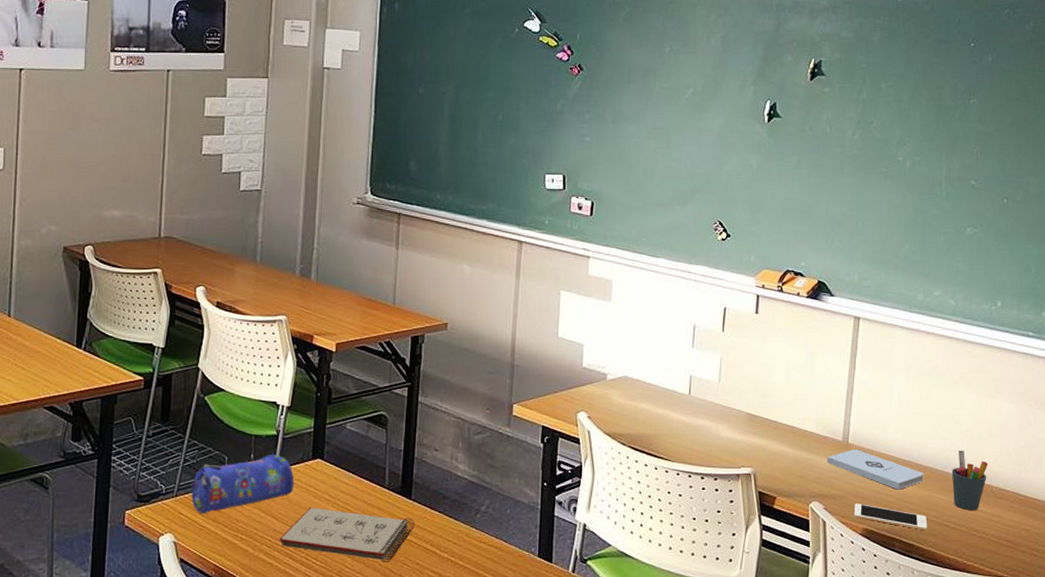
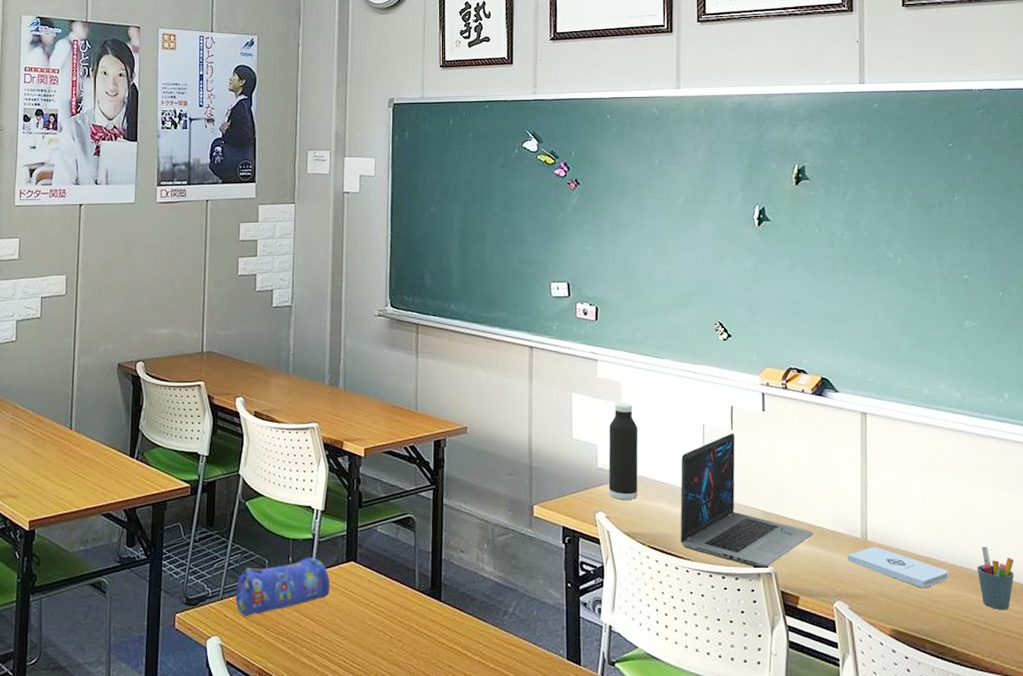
notepad: present [279,507,415,562] -> none [318,610,446,665]
water bottle: none [592,302,627,401] -> present [608,403,638,501]
laptop: none [662,335,796,469] -> present [680,433,814,568]
cell phone: present [853,504,928,531] -> none [880,603,958,631]

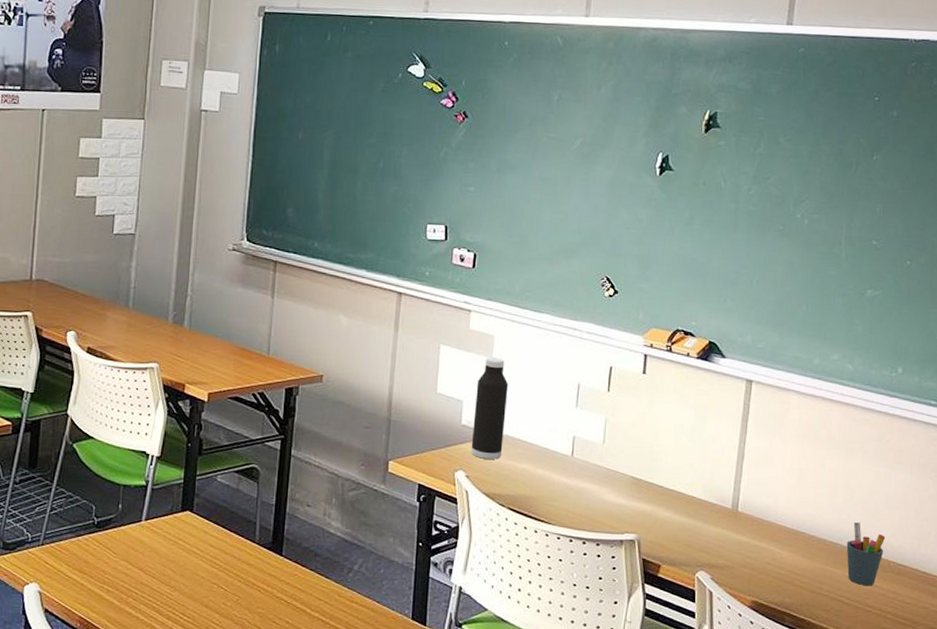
pencil case: present [235,556,331,617] -> none [57,504,163,564]
laptop: present [680,433,814,568] -> none [542,395,683,535]
notepad: present [847,547,949,588] -> none [714,518,818,562]

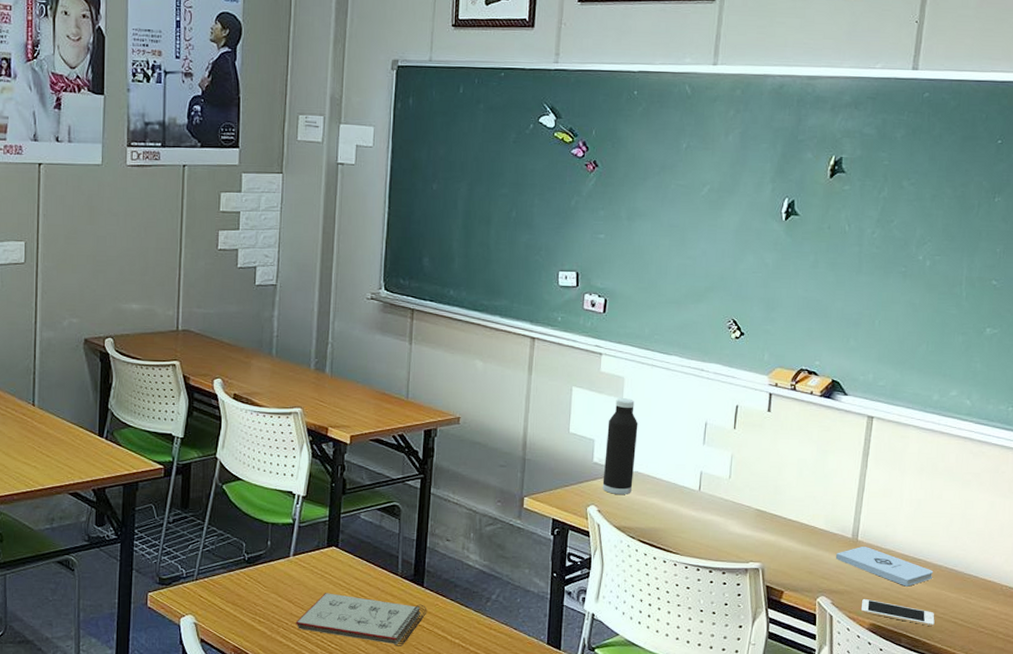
notepad: none [146,561,286,620] -> present [295,593,427,646]
notepad: none [714,518,818,562] -> present [835,547,934,587]
cell phone: none [742,575,820,605] -> present [860,599,935,627]
pen holder: present [846,522,886,586] -> none [961,549,999,609]

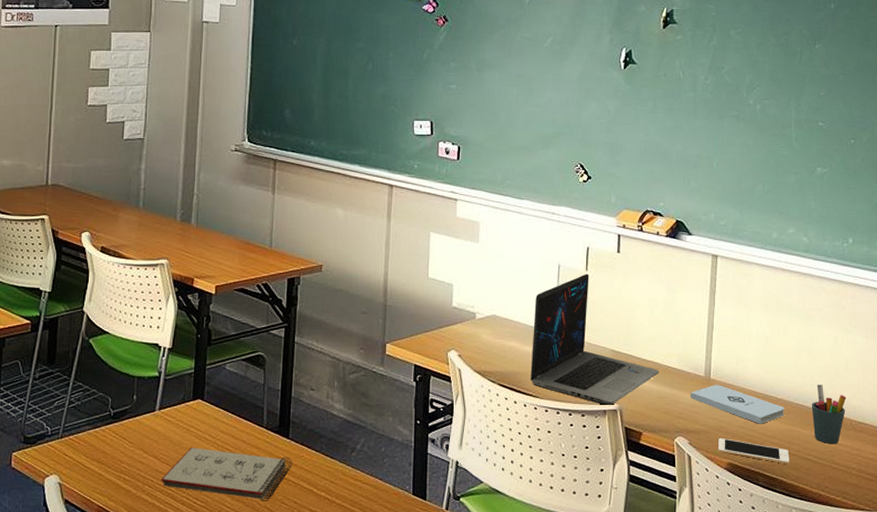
water bottle: present [602,398,638,495] -> none [462,243,494,339]
laptop: none [671,432,806,563] -> present [530,274,660,405]
pen holder: none [961,549,999,609] -> present [811,385,847,445]

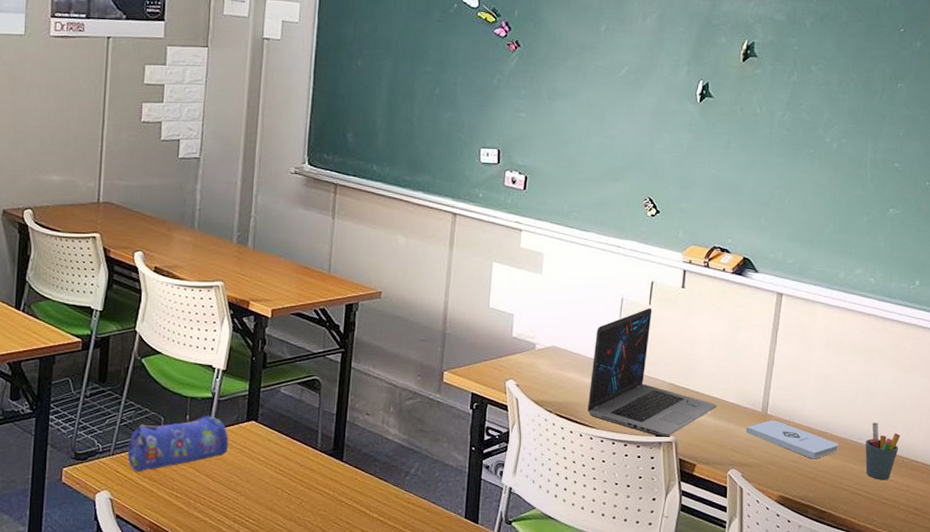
pencil case: none [76,394,176,455] -> present [127,415,229,473]
notepad: present [161,447,293,501] -> none [213,467,346,521]
cell phone: present [717,438,790,465] -> none [769,472,840,499]

